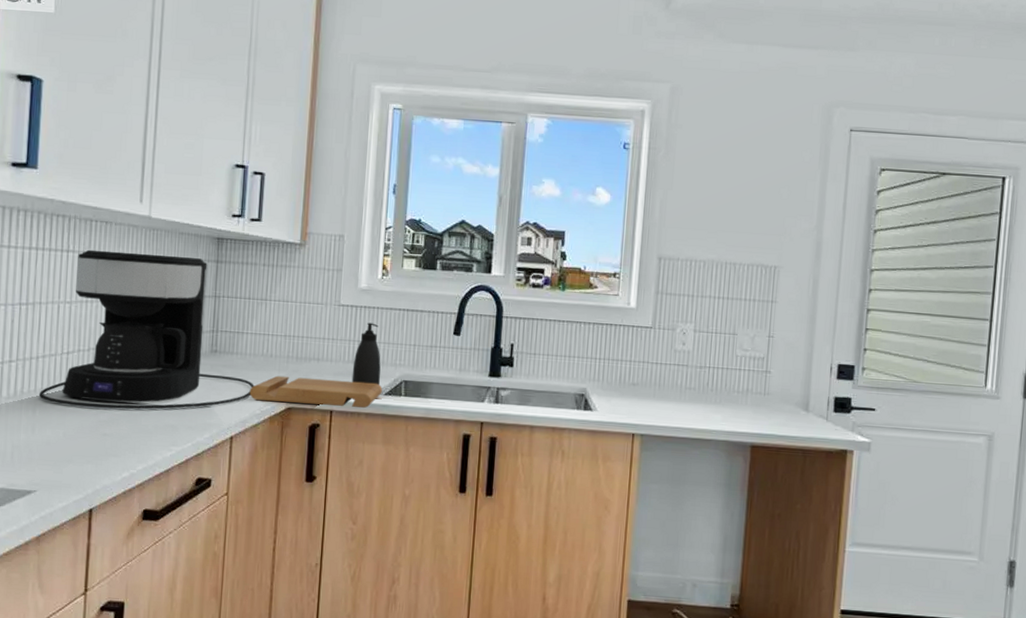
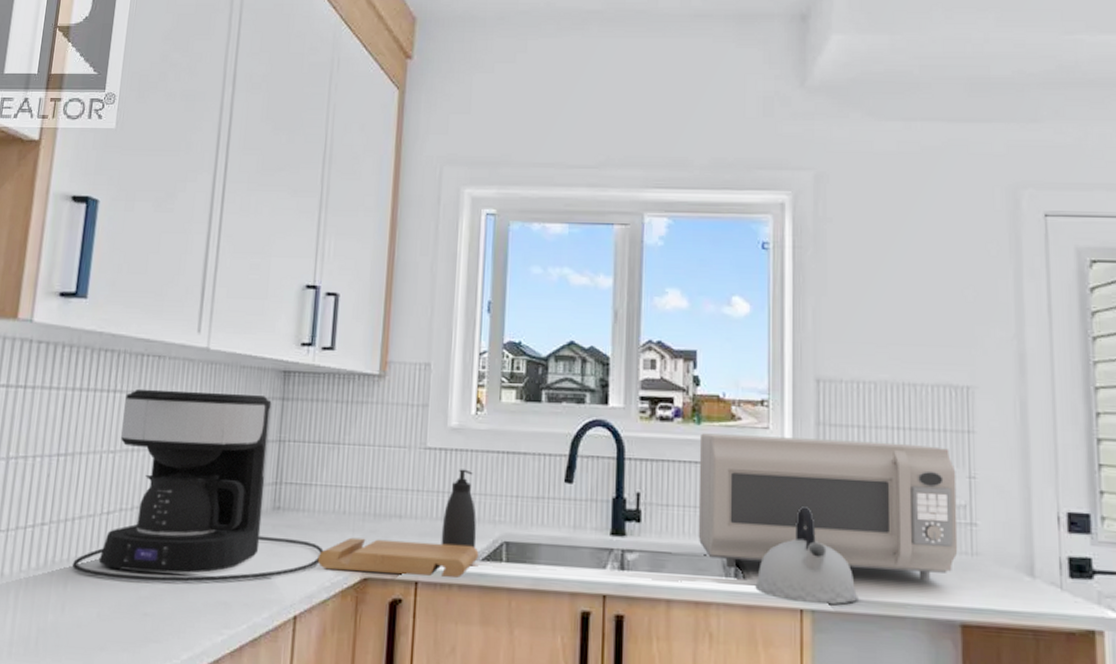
microwave: none [557,298,759,414] -> present [698,433,958,582]
kettle: none [599,355,677,431] -> present [755,505,858,605]

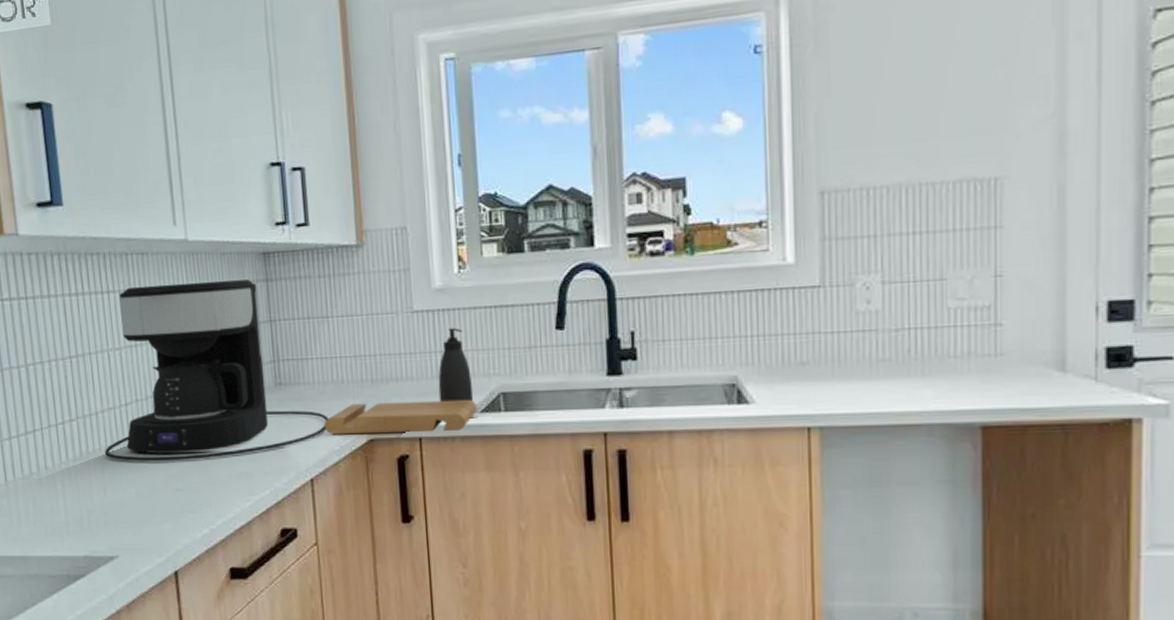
microwave: present [698,433,958,582] -> none [693,247,980,395]
kettle: present [755,505,858,605] -> none [759,325,870,421]

